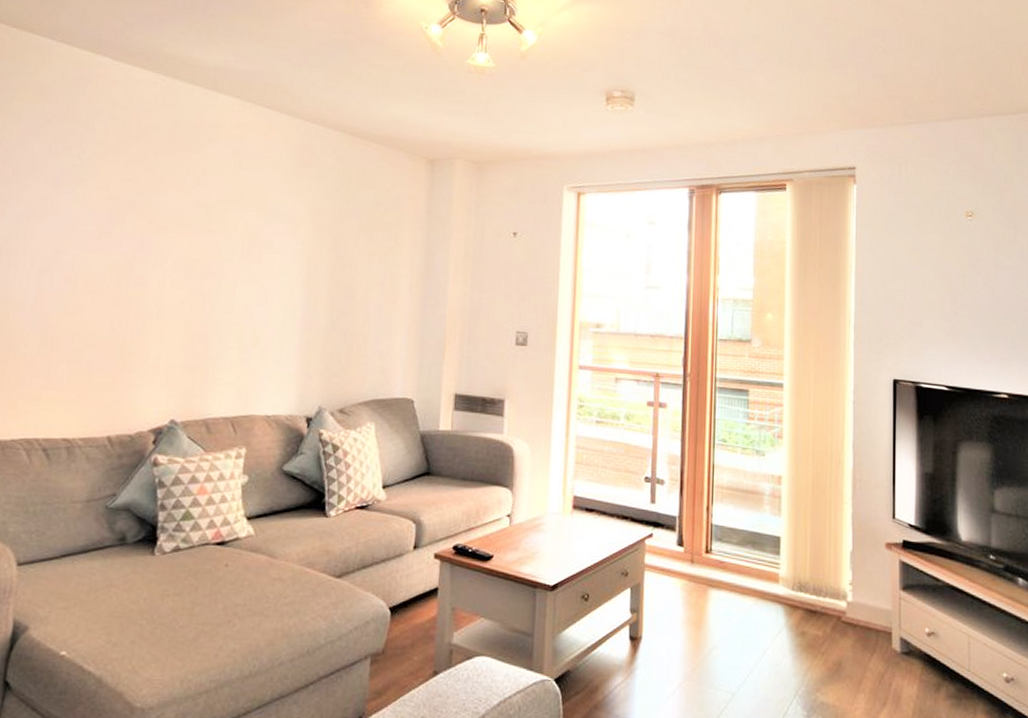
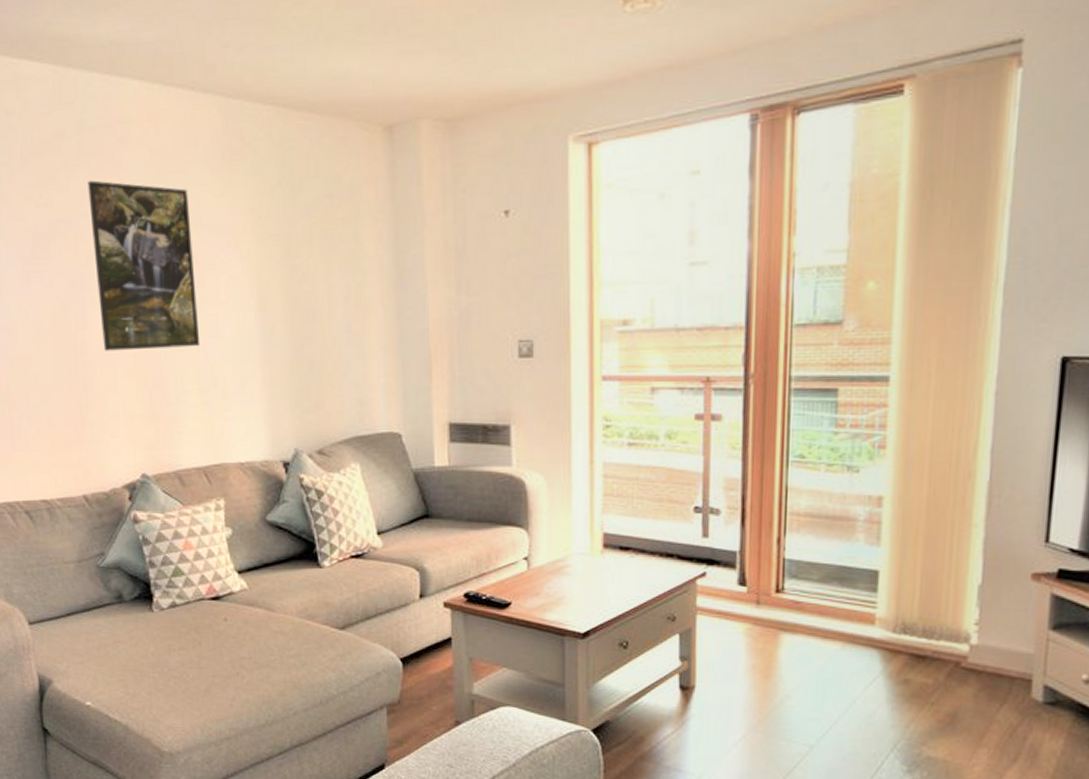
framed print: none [157,166,260,311] -> present [87,180,201,351]

